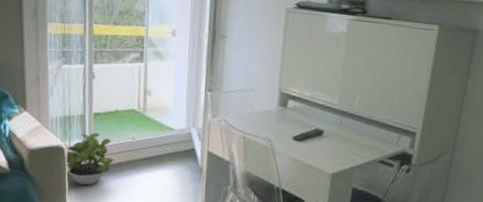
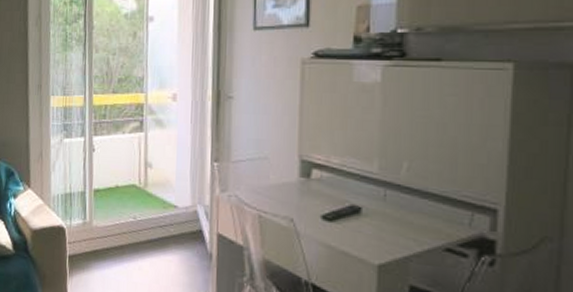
potted plant: present [64,132,114,186] -> none [65,211,115,271]

